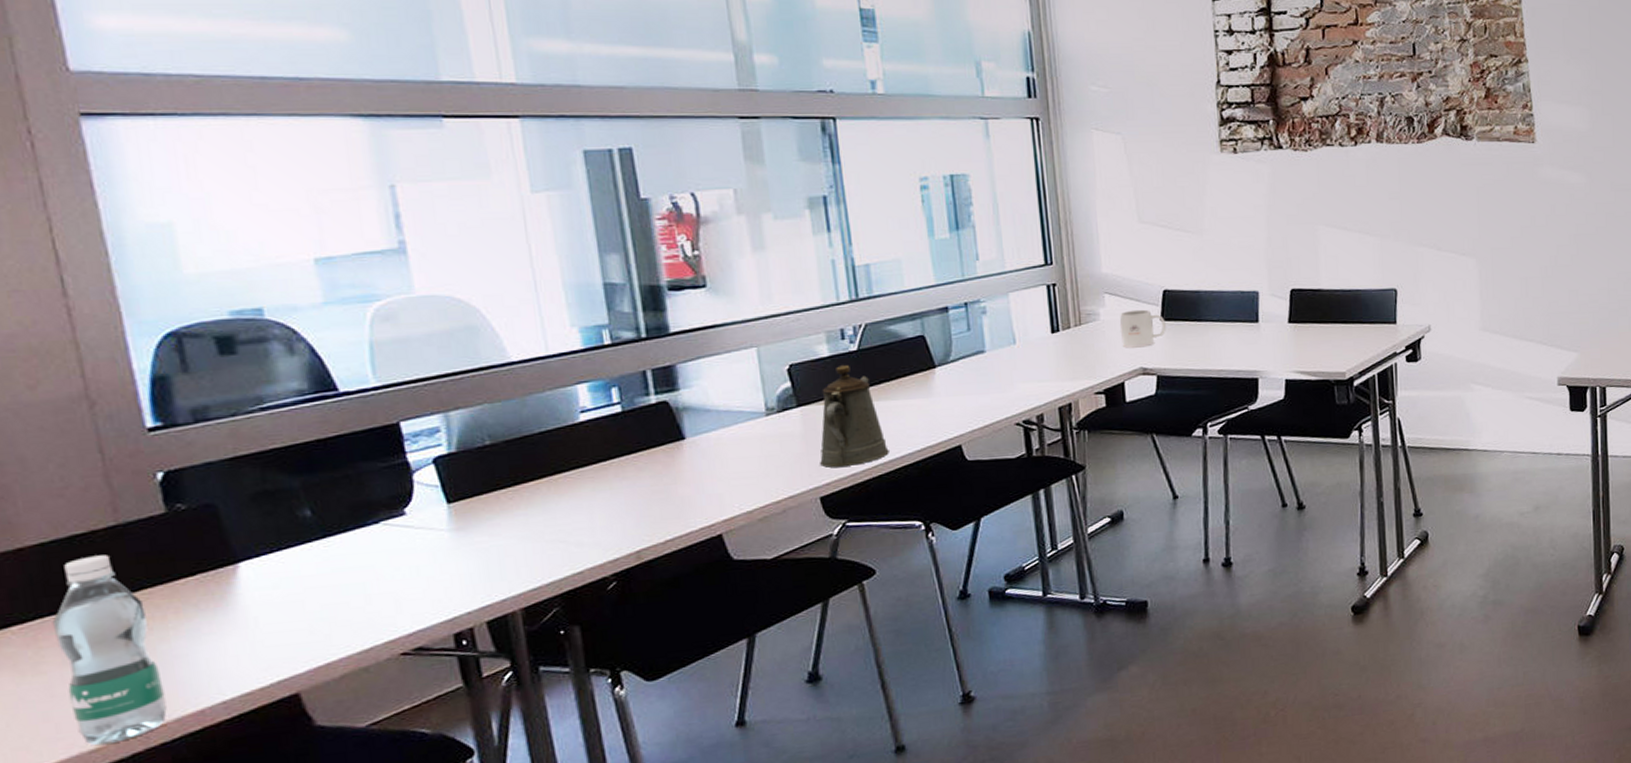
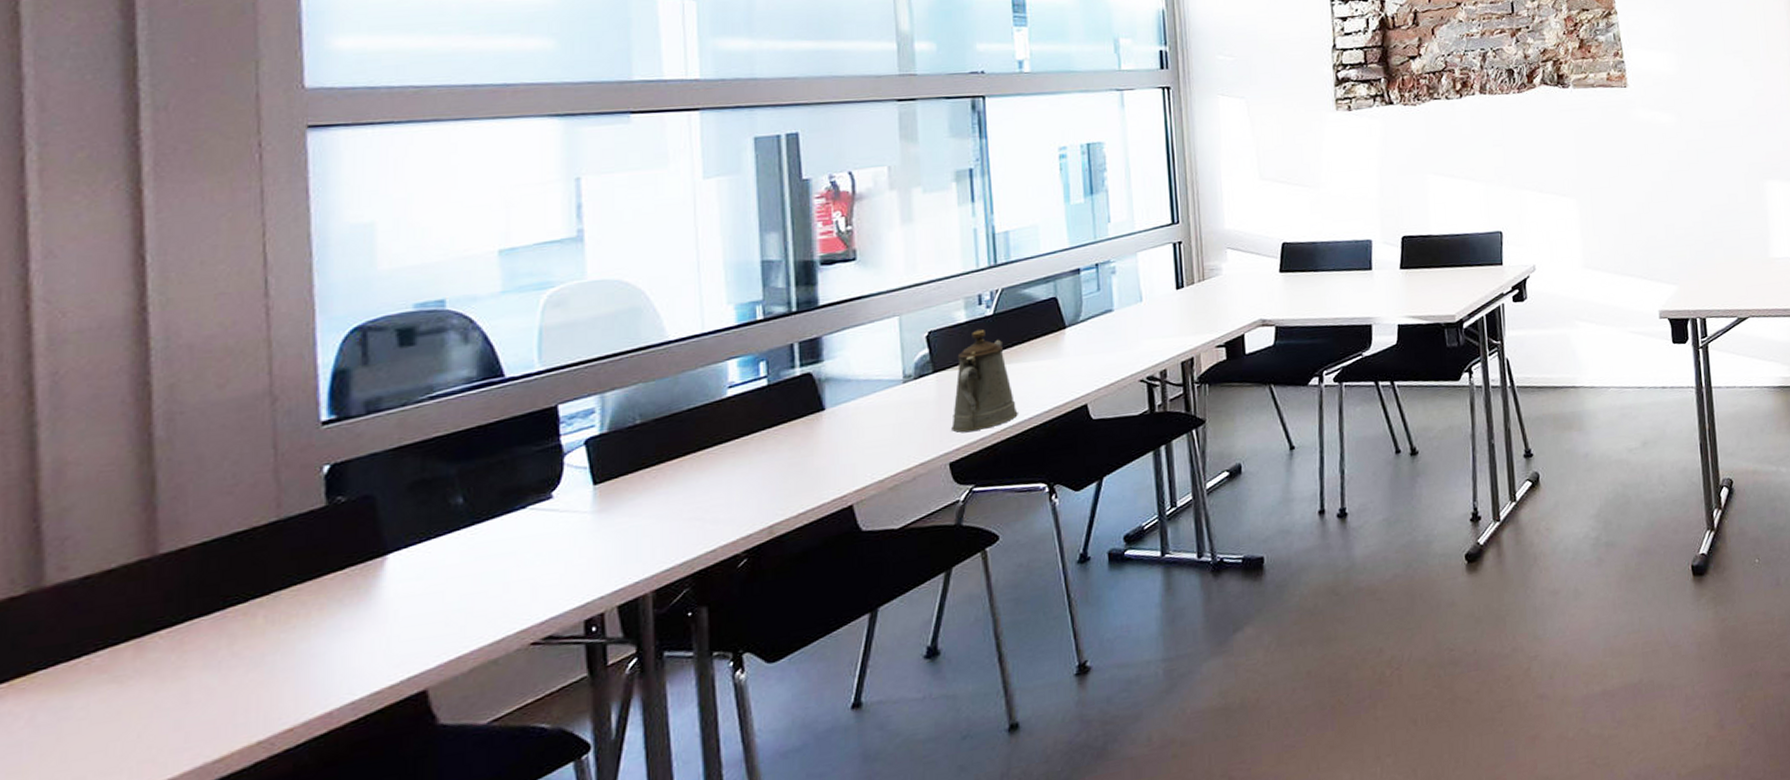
bottle: present [52,555,167,746] -> none [200,551,297,755]
mug: present [1119,309,1166,348] -> none [1240,262,1284,301]

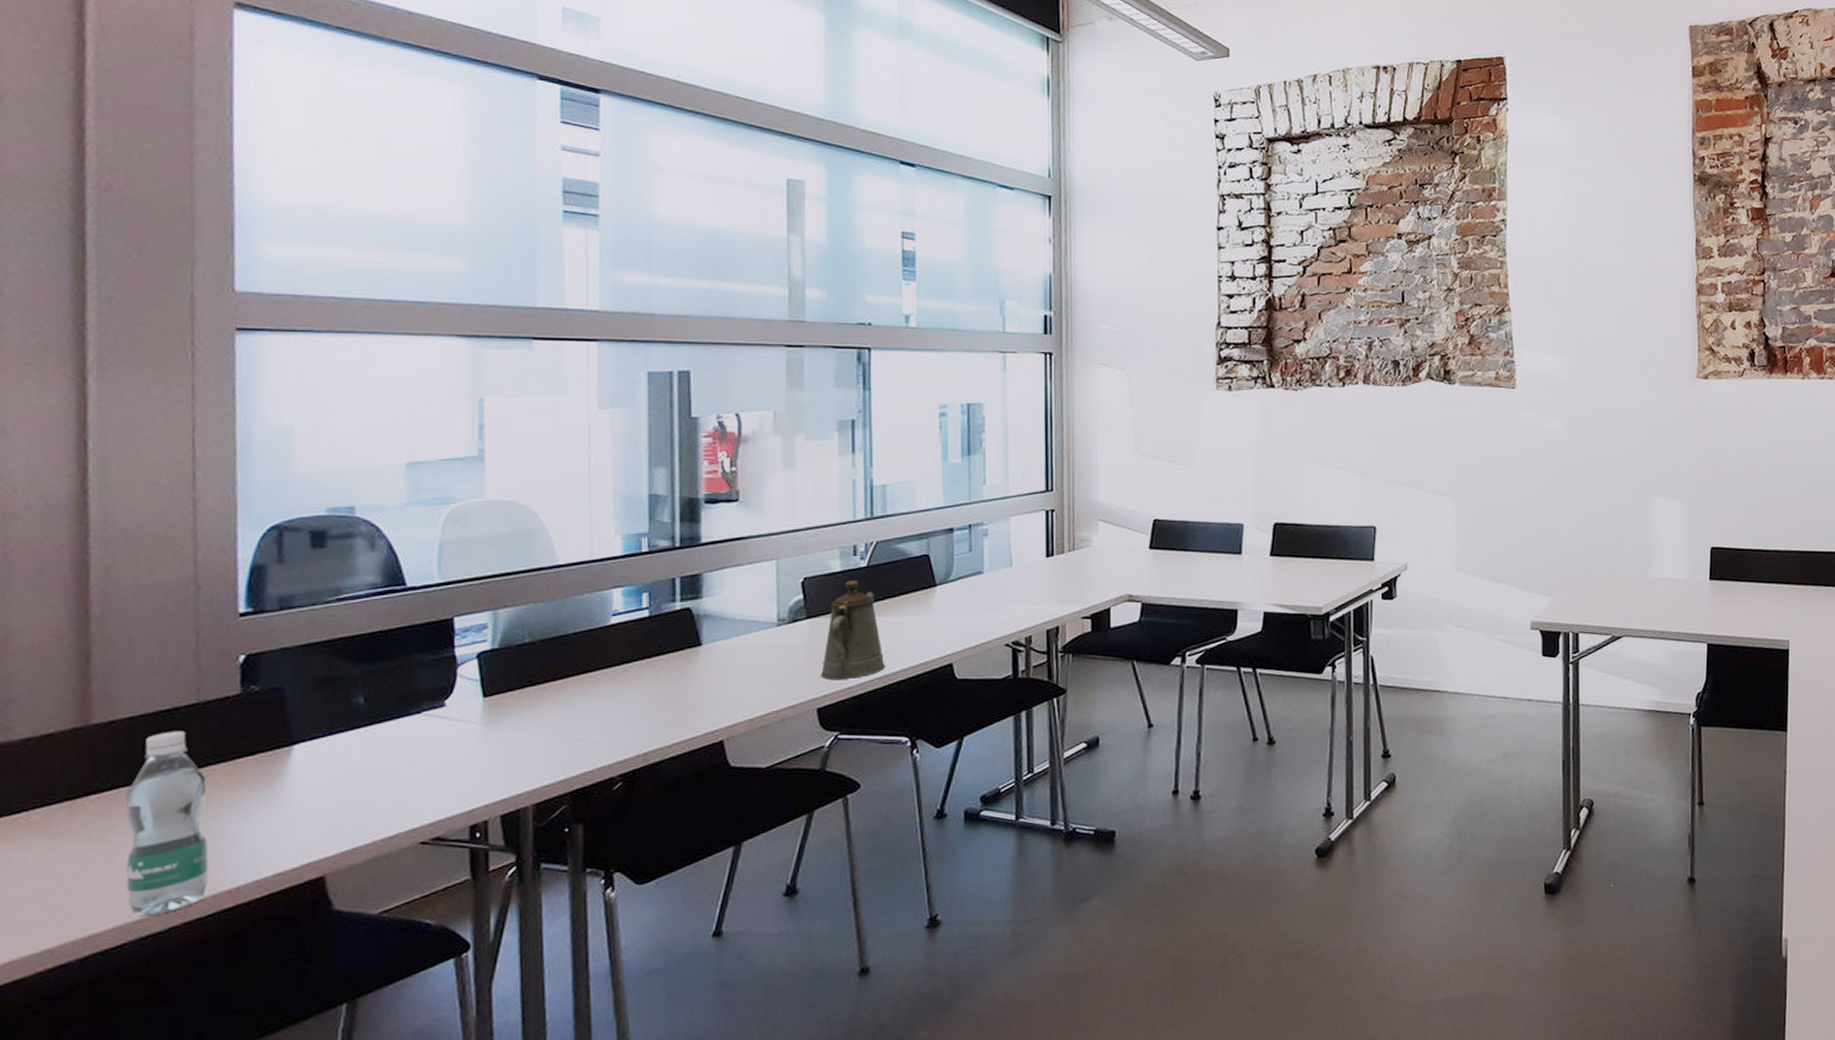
bottle: none [200,551,297,755] -> present [125,731,209,917]

